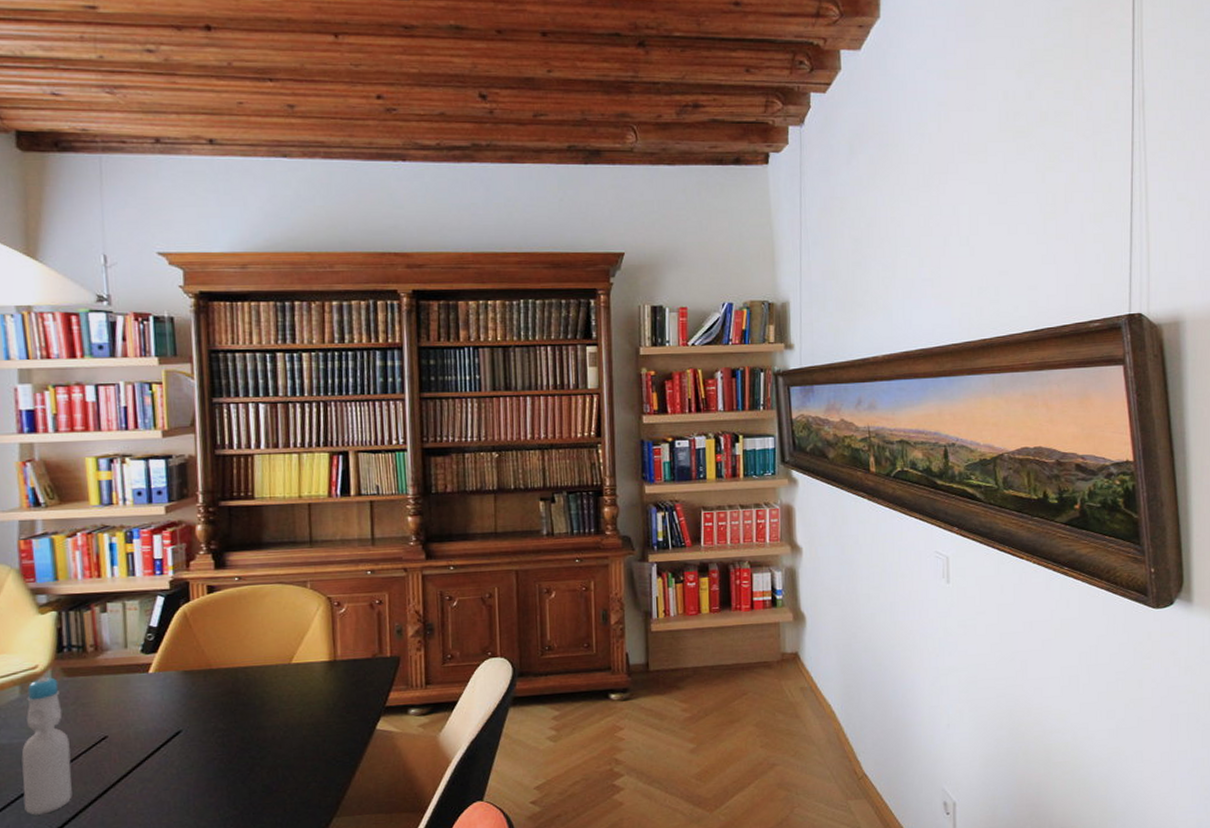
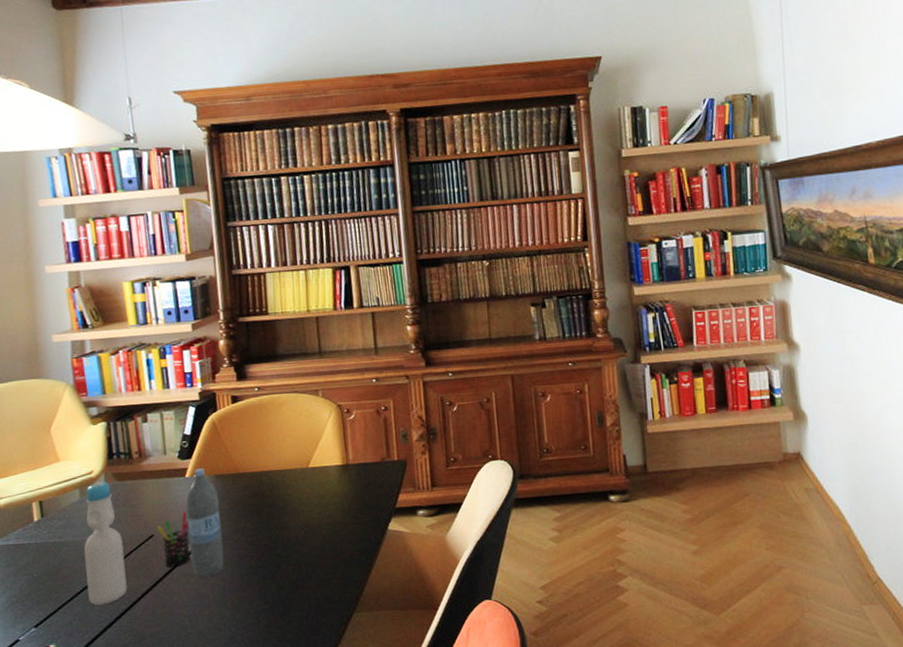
pen holder: none [112,711,150,772] -> present [157,512,191,567]
water bottle: none [147,663,189,783] -> present [185,468,224,578]

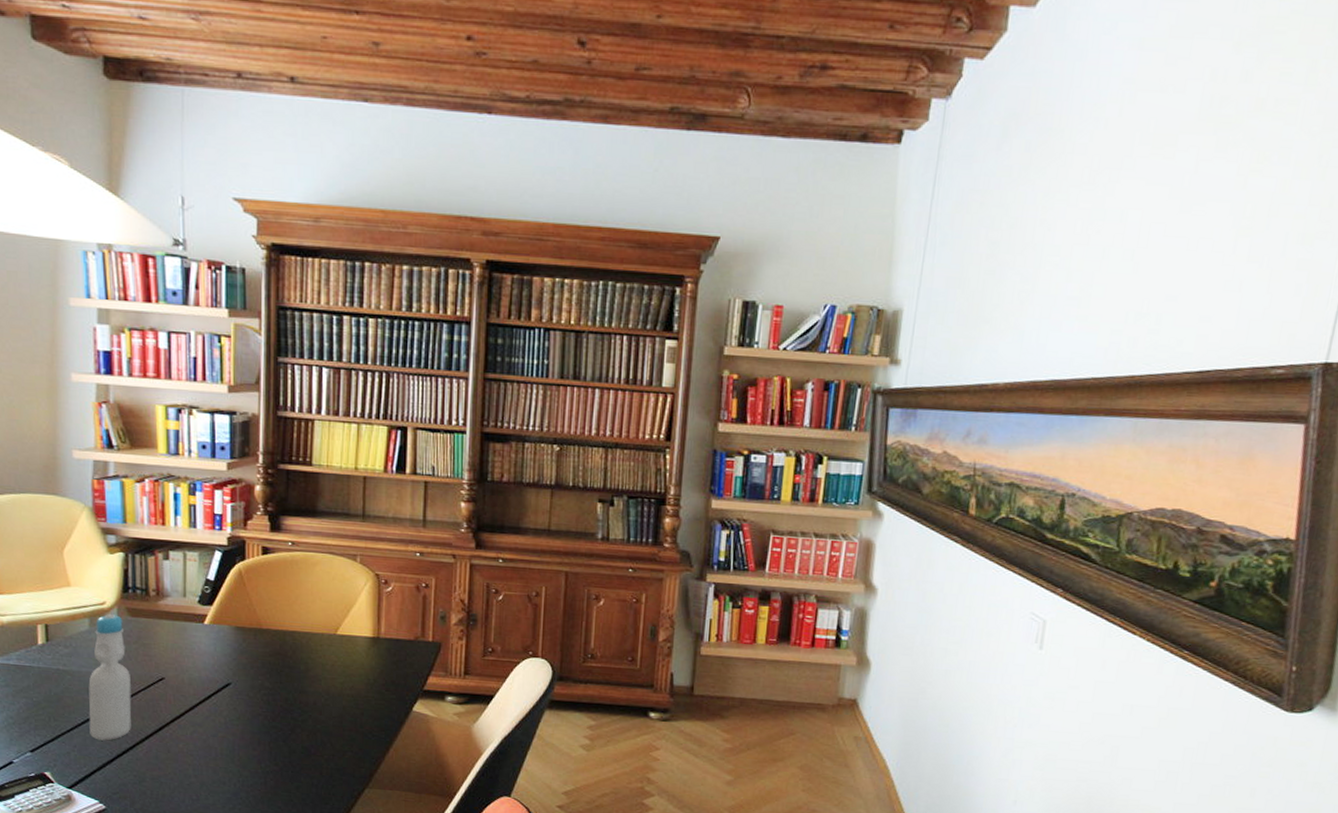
pen holder: present [157,512,191,567] -> none [169,659,203,714]
water bottle: present [185,468,224,578] -> none [201,617,238,730]

